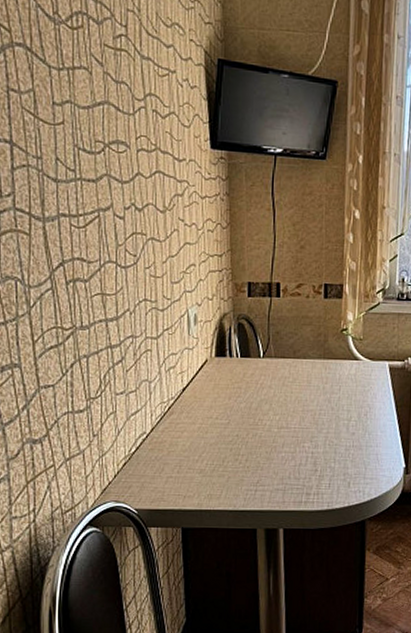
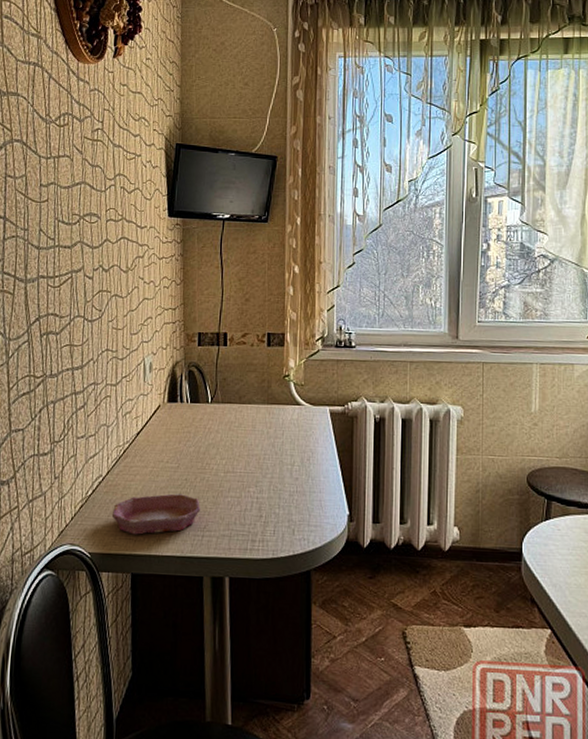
bowl: none [158,450,254,491] -> present [111,493,201,535]

